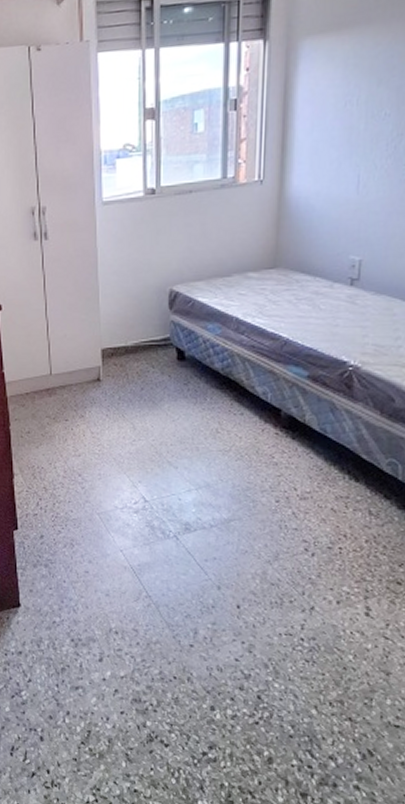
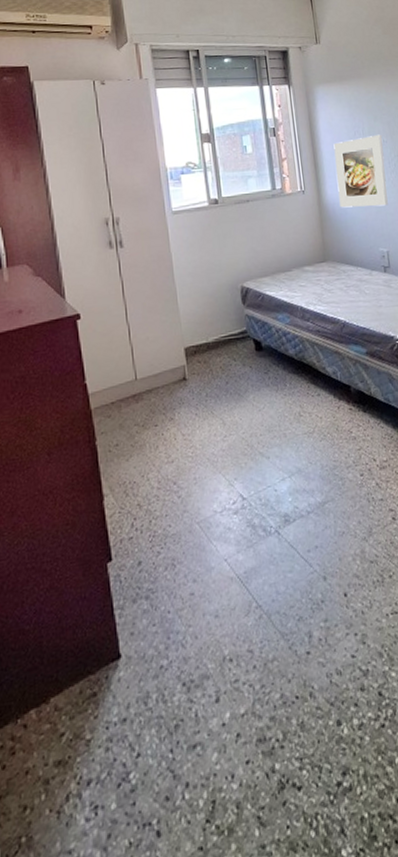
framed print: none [307,104,385,203] -> present [333,134,388,208]

